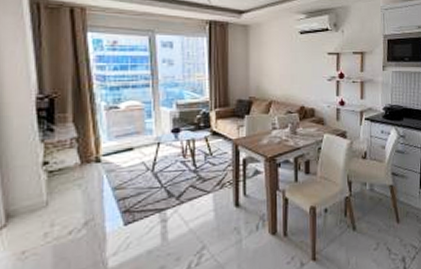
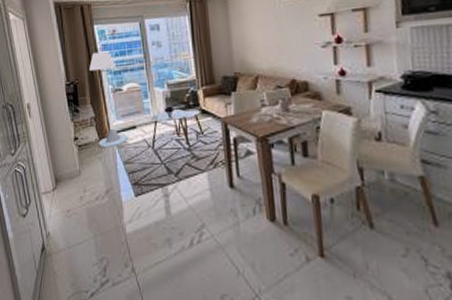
floor lamp: none [75,63,122,172] -> present [89,51,129,147]

